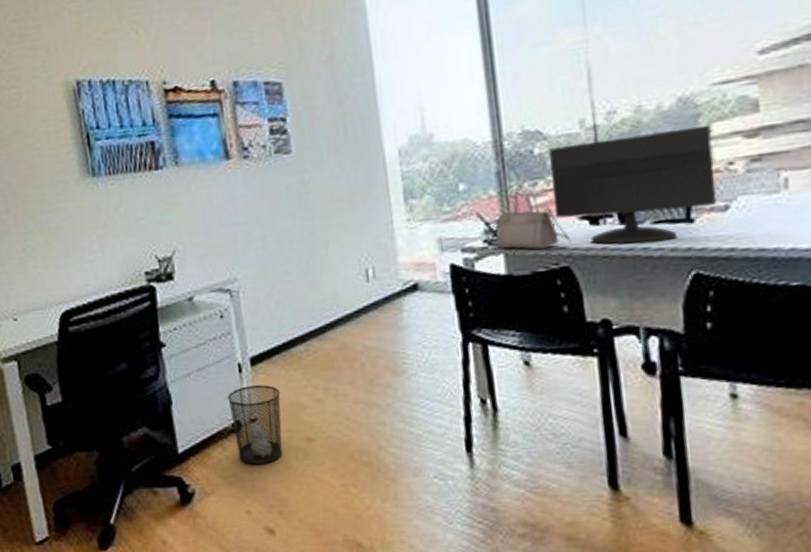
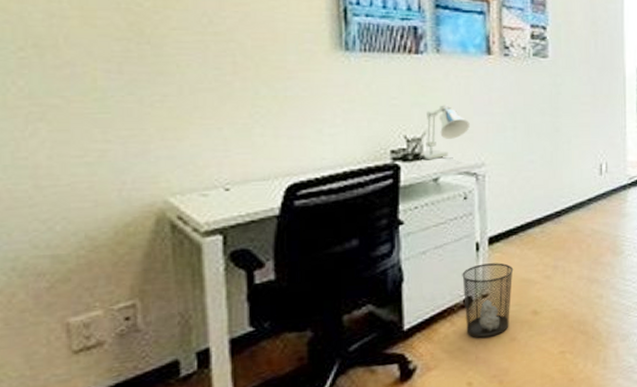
desk lamp: none [167,219,218,279] -> present [414,105,470,160]

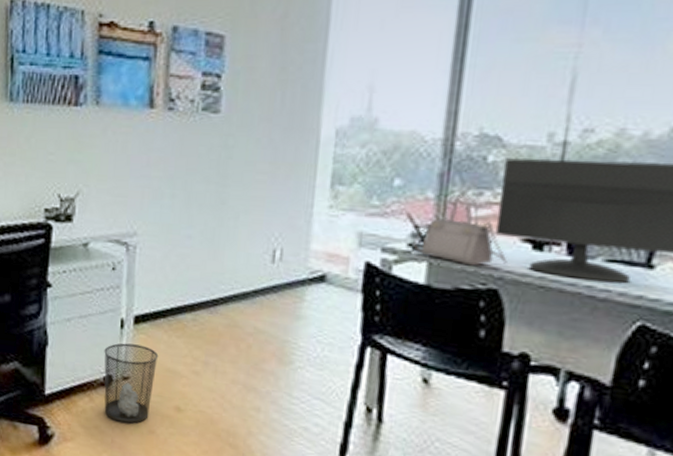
desk lamp: present [414,105,470,160] -> none [66,164,125,223]

